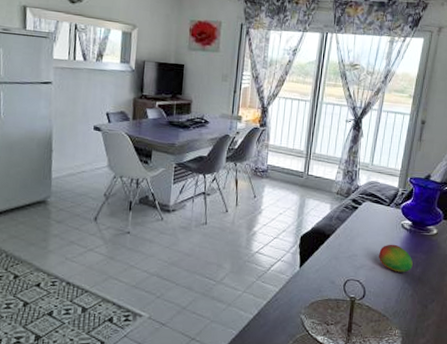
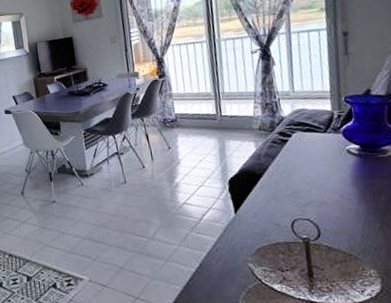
fruit: present [379,244,413,273] -> none [326,173,374,204]

